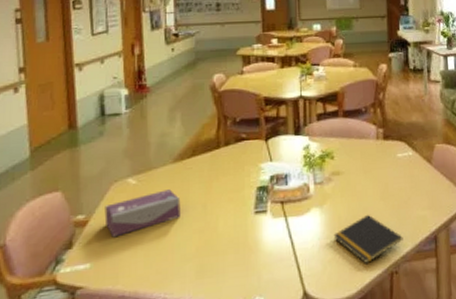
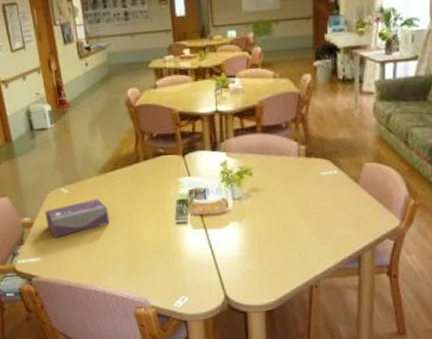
notepad: present [333,214,403,264] -> none [253,230,324,277]

